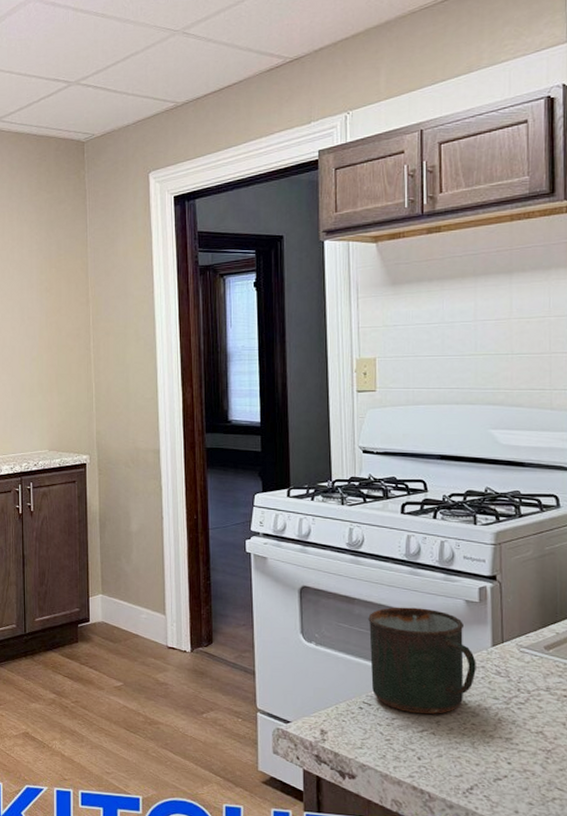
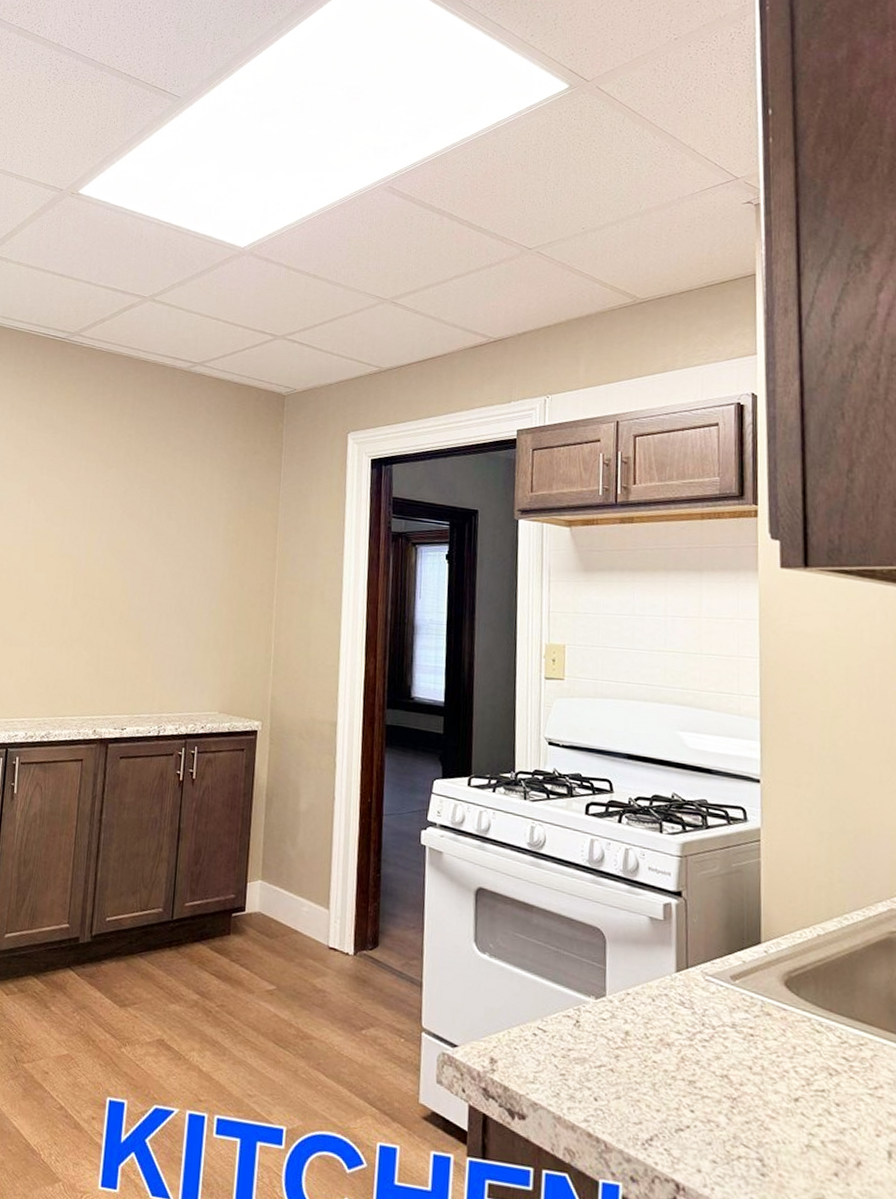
mug: present [368,607,476,714] -> none [547,919,659,1047]

